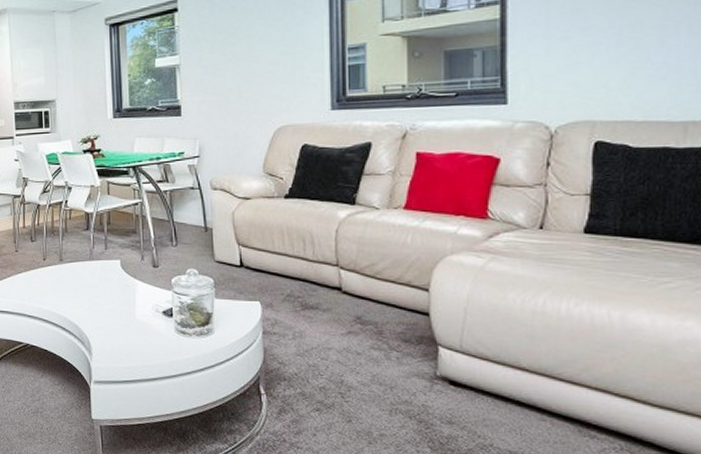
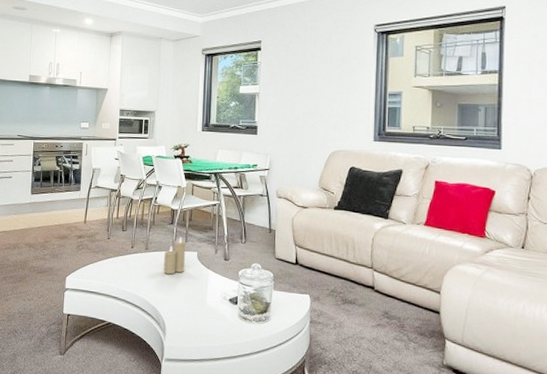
candle: none [82,243,108,288] -> present [163,236,186,275]

